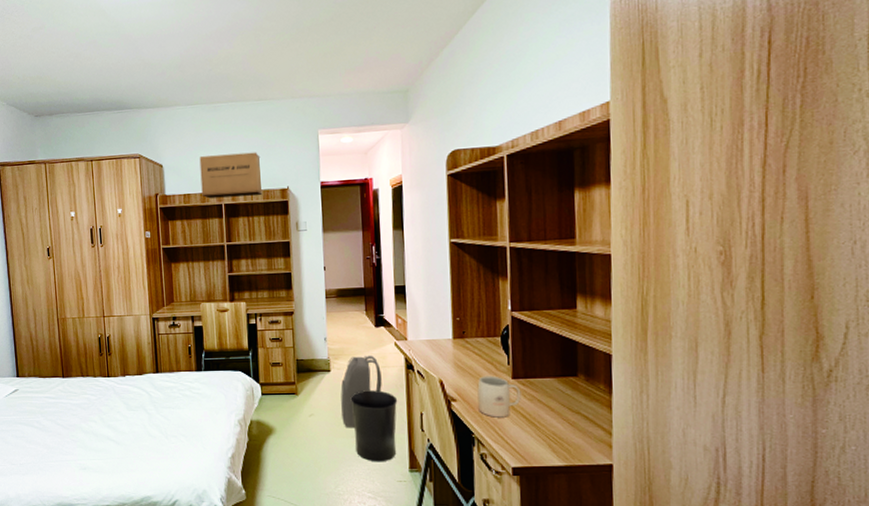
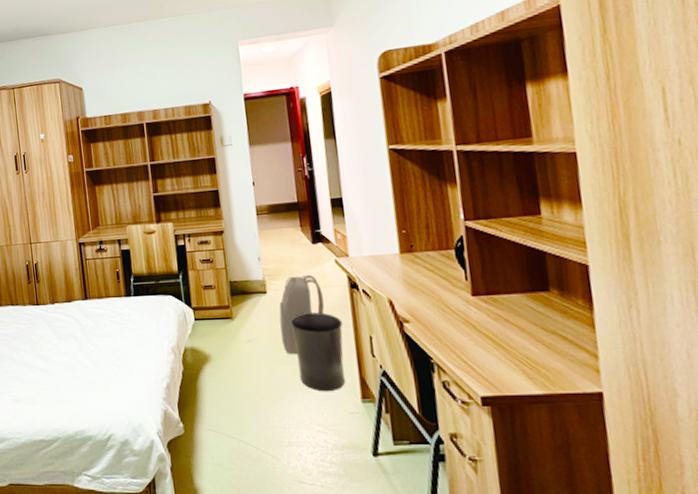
box: present [199,152,263,199] -> none [118,68,184,119]
mug: present [477,375,521,418] -> none [432,293,485,340]

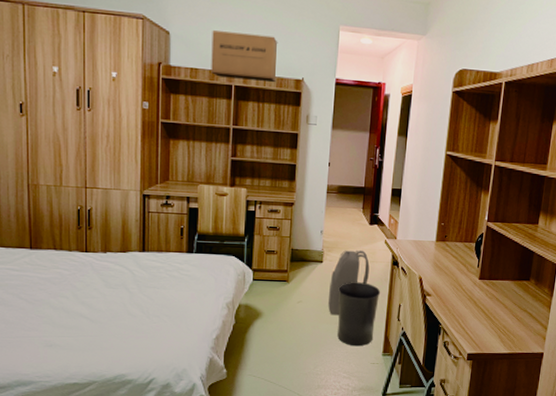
box: none [118,68,184,119] -> present [211,30,278,83]

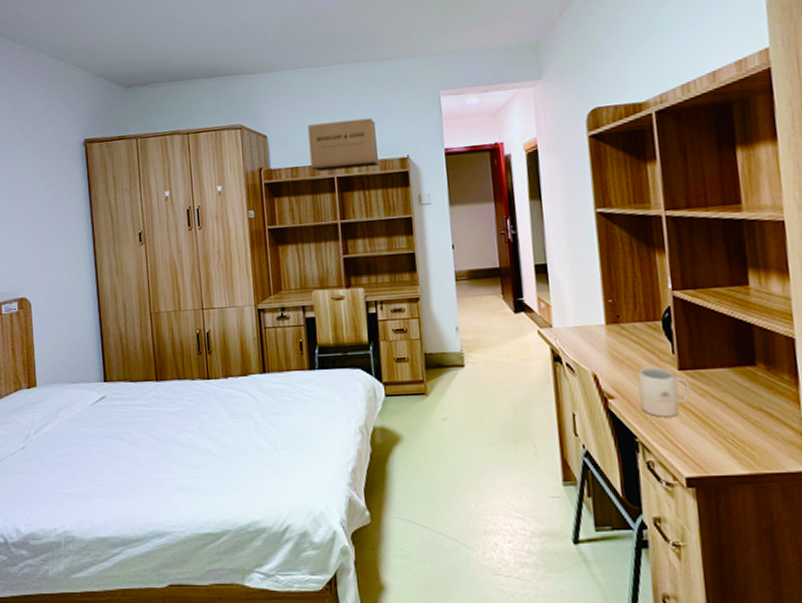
backpack: present [328,250,370,316] -> none [477,346,526,434]
waste bin: present [337,282,381,346] -> none [489,387,546,473]
mug: none [448,275,484,312] -> present [637,367,691,417]

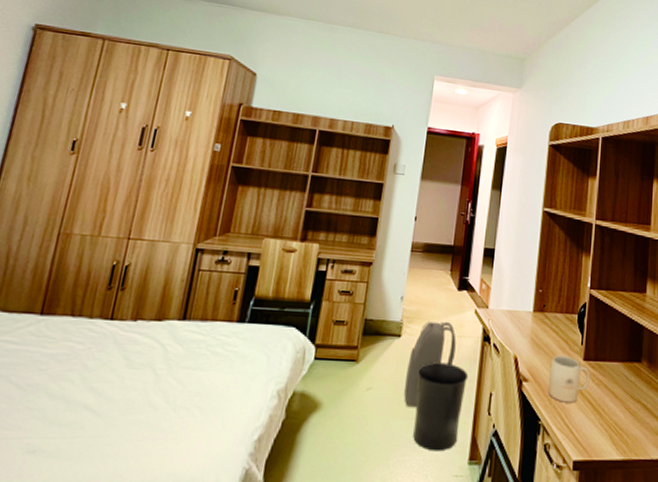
box: present [307,117,380,172] -> none [295,74,370,129]
backpack: none [477,346,526,434] -> present [404,321,456,408]
waste bin: none [489,387,546,473] -> present [413,362,469,450]

